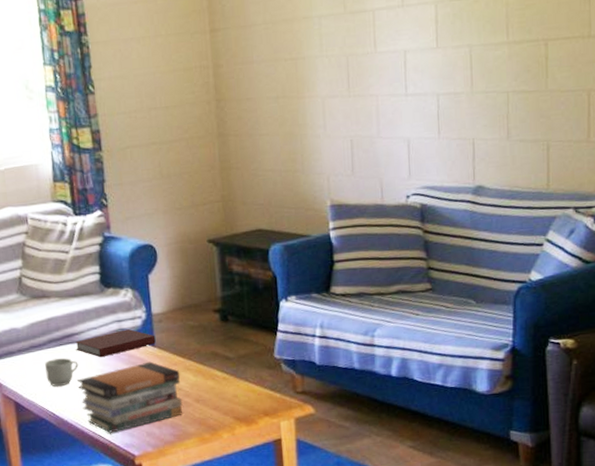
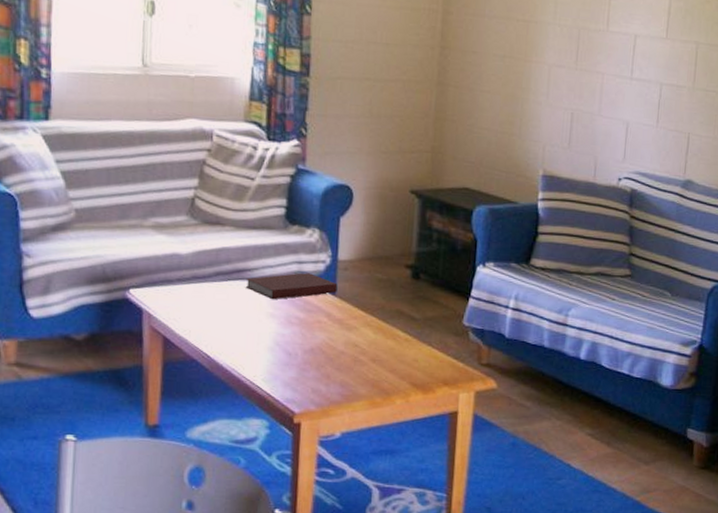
mug: present [45,358,79,386] -> none [206,294,246,326]
book stack: present [77,361,183,433] -> none [241,311,359,385]

